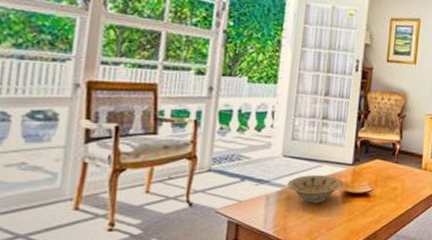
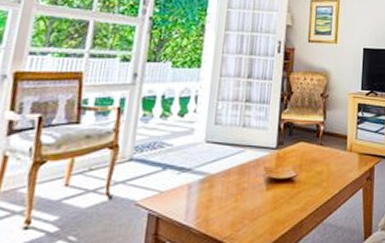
bowl: present [287,174,343,203] -> none [210,160,267,192]

